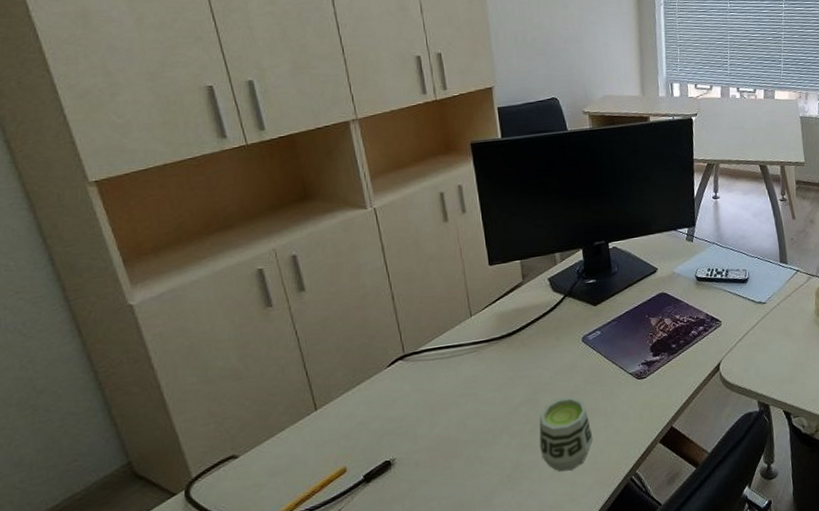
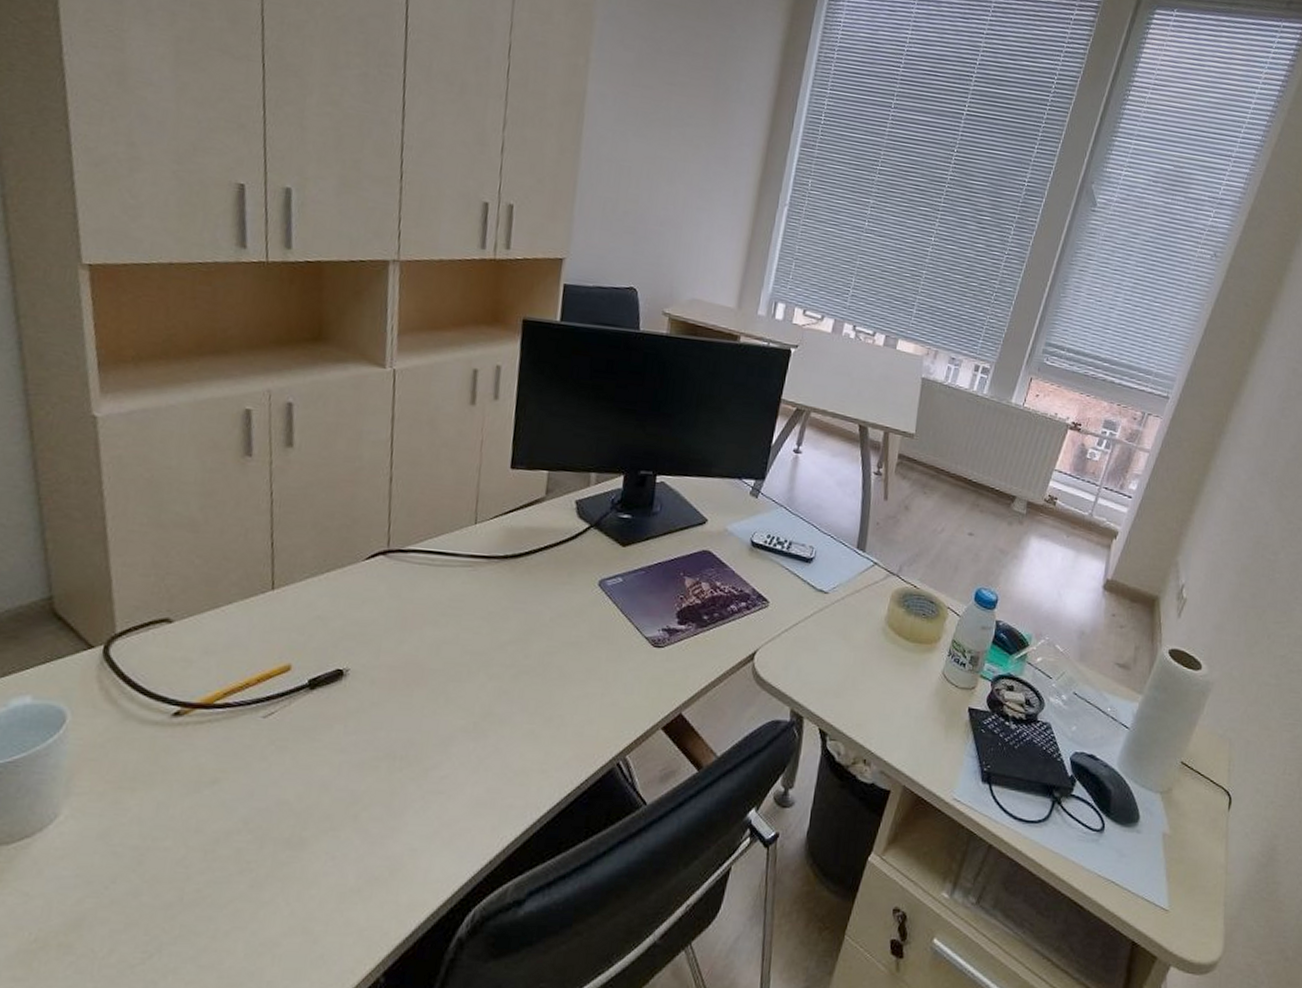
cup: present [539,396,594,472] -> none [519,647,585,736]

